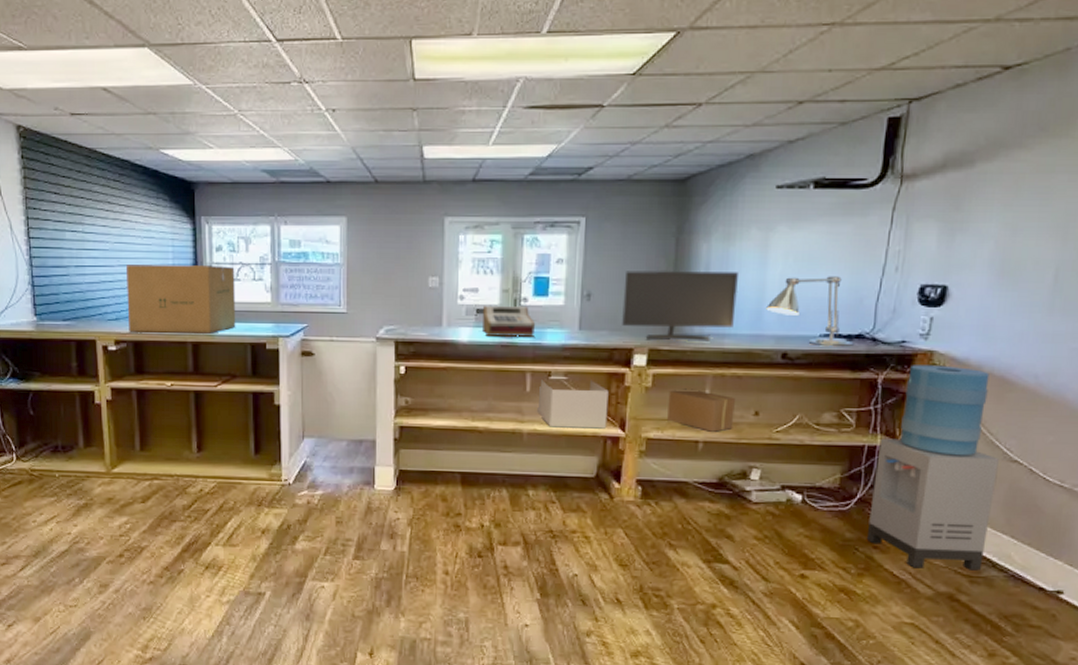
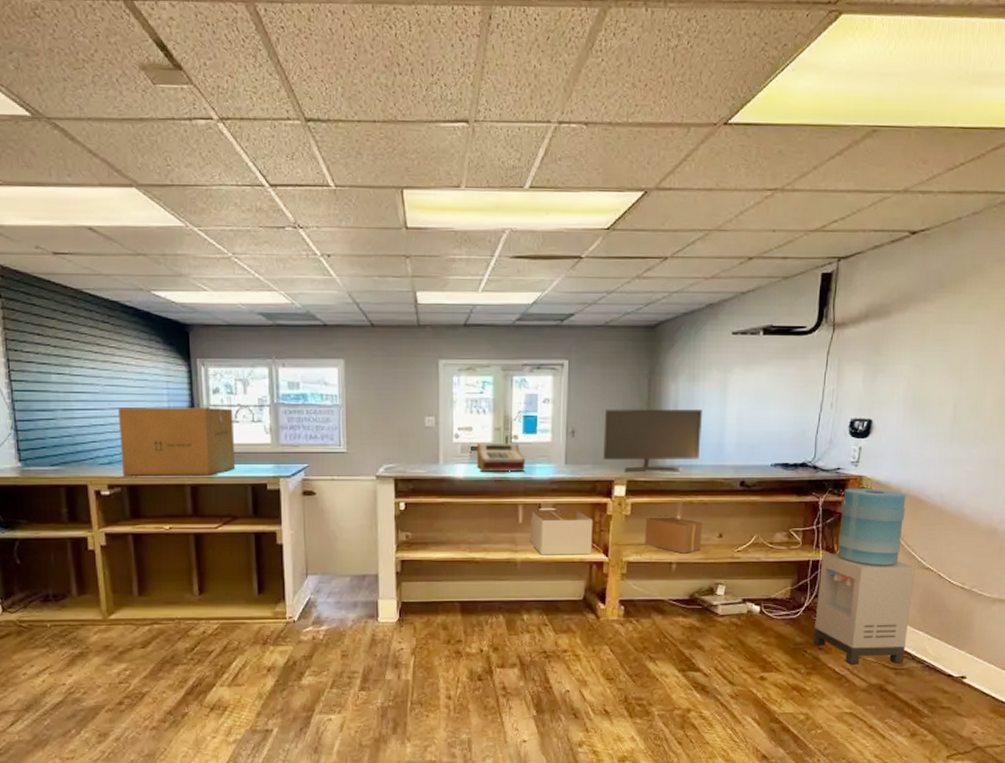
desk lamp: present [766,276,854,347] -> none [726,412,799,475]

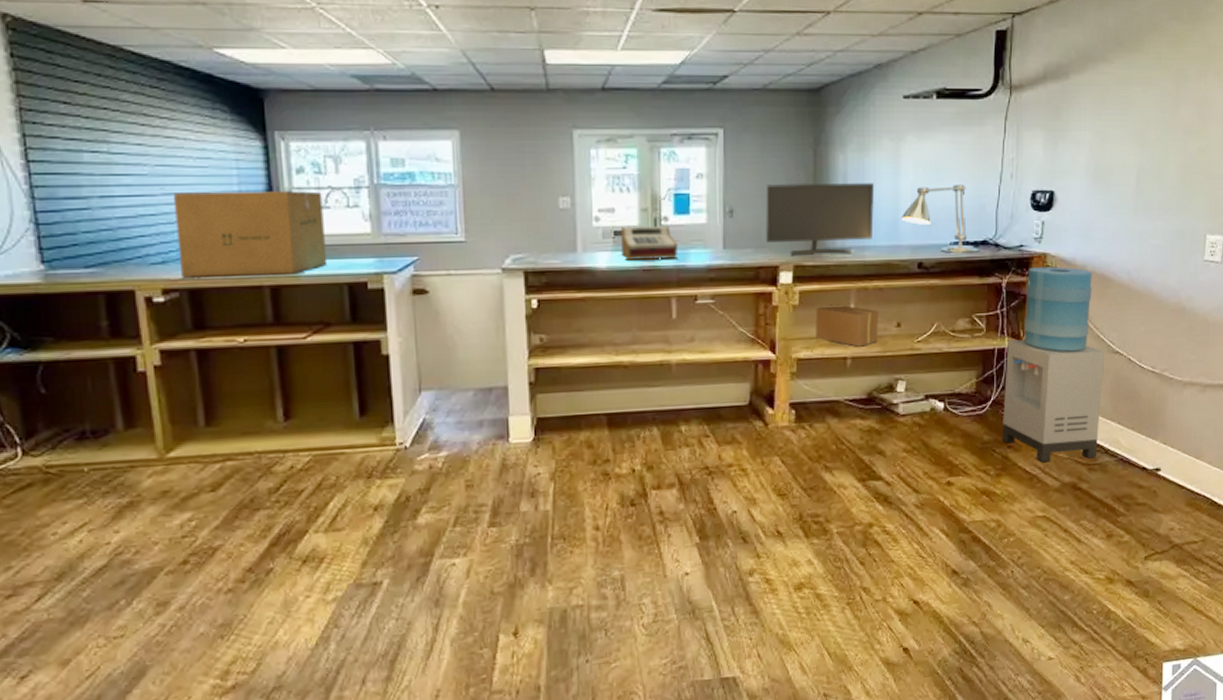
storage bin: present [529,509,593,555] -> none [685,301,757,356]
desk lamp: none [726,412,799,475] -> present [901,185,980,254]

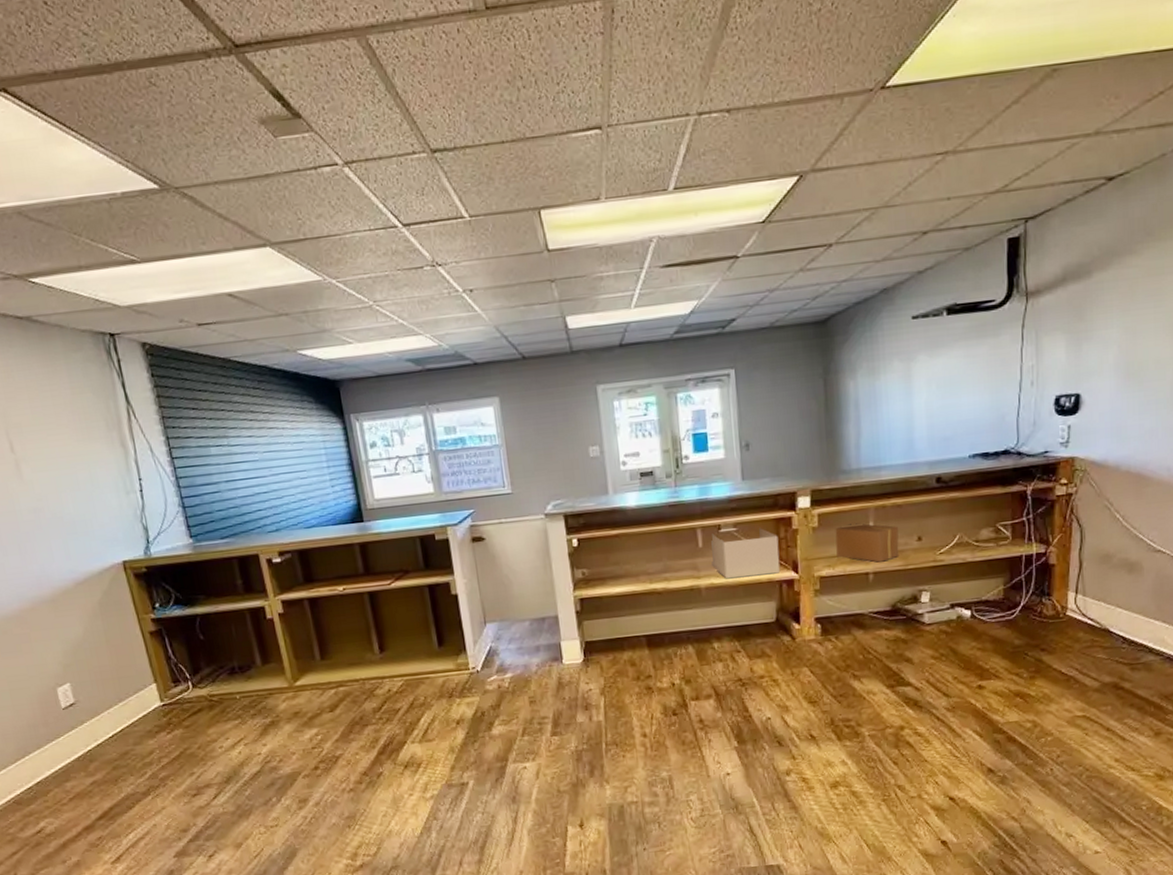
box: present [174,191,328,279] -> none [279,461,402,543]
cash register: present [620,225,679,260] -> none [646,463,700,498]
storage bin: none [685,301,757,356] -> present [710,527,781,579]
computer monitor: present [766,182,874,257] -> none [779,405,889,482]
desk lamp: present [901,185,980,254] -> none [916,397,1001,466]
water cooler: present [1001,266,1105,463] -> none [1033,469,1145,664]

